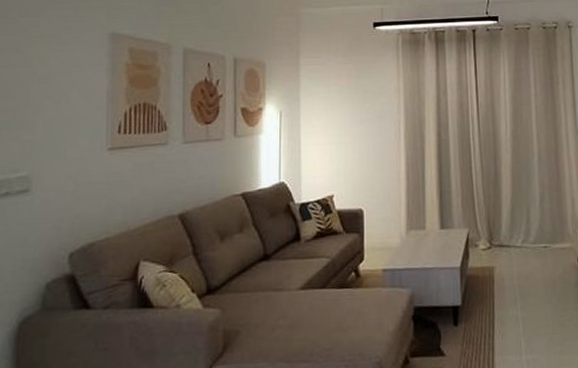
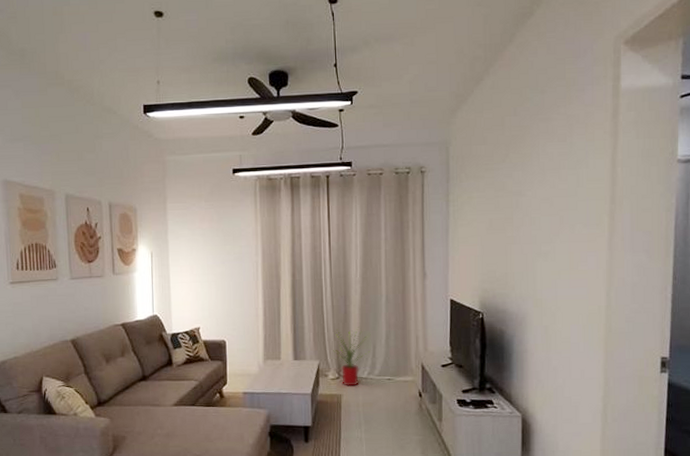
house plant: none [483,189,524,257] -> present [333,327,370,386]

